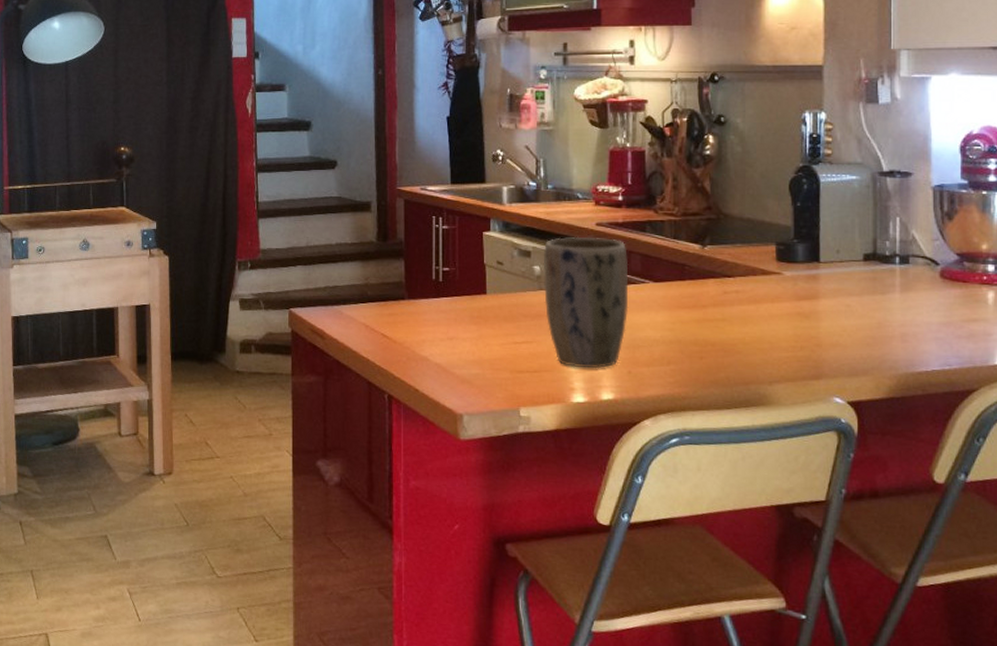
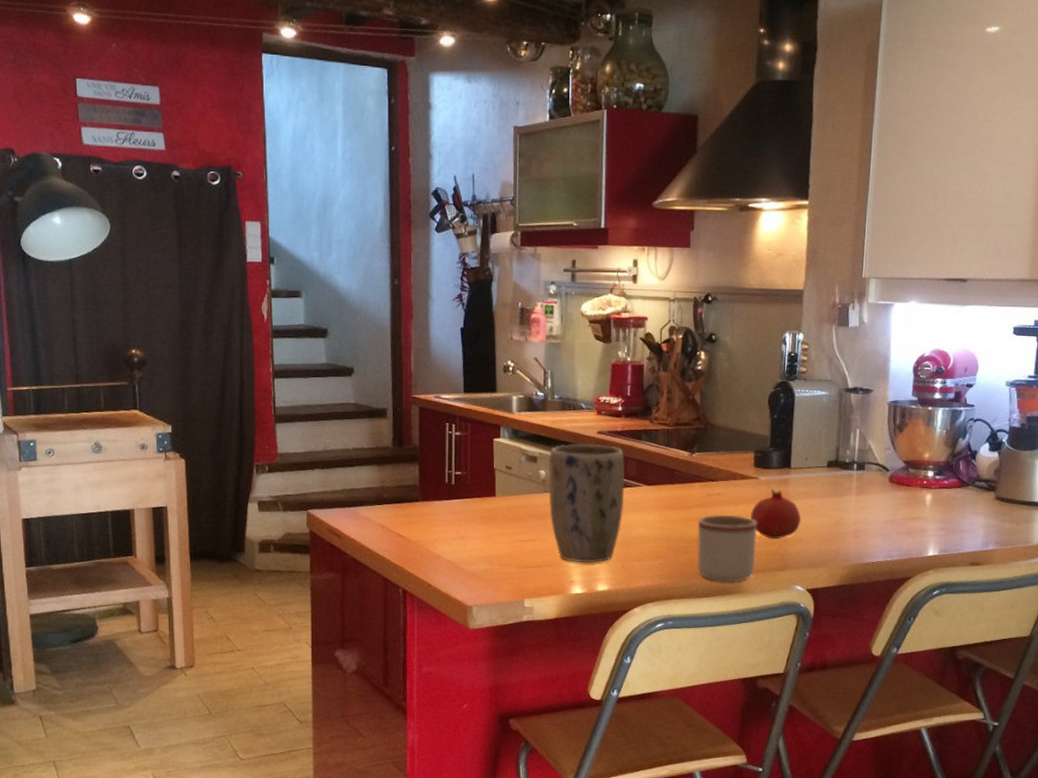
mug: none [713,315,784,392] -> present [697,515,757,582]
fruit: none [775,286,836,344] -> present [751,489,801,540]

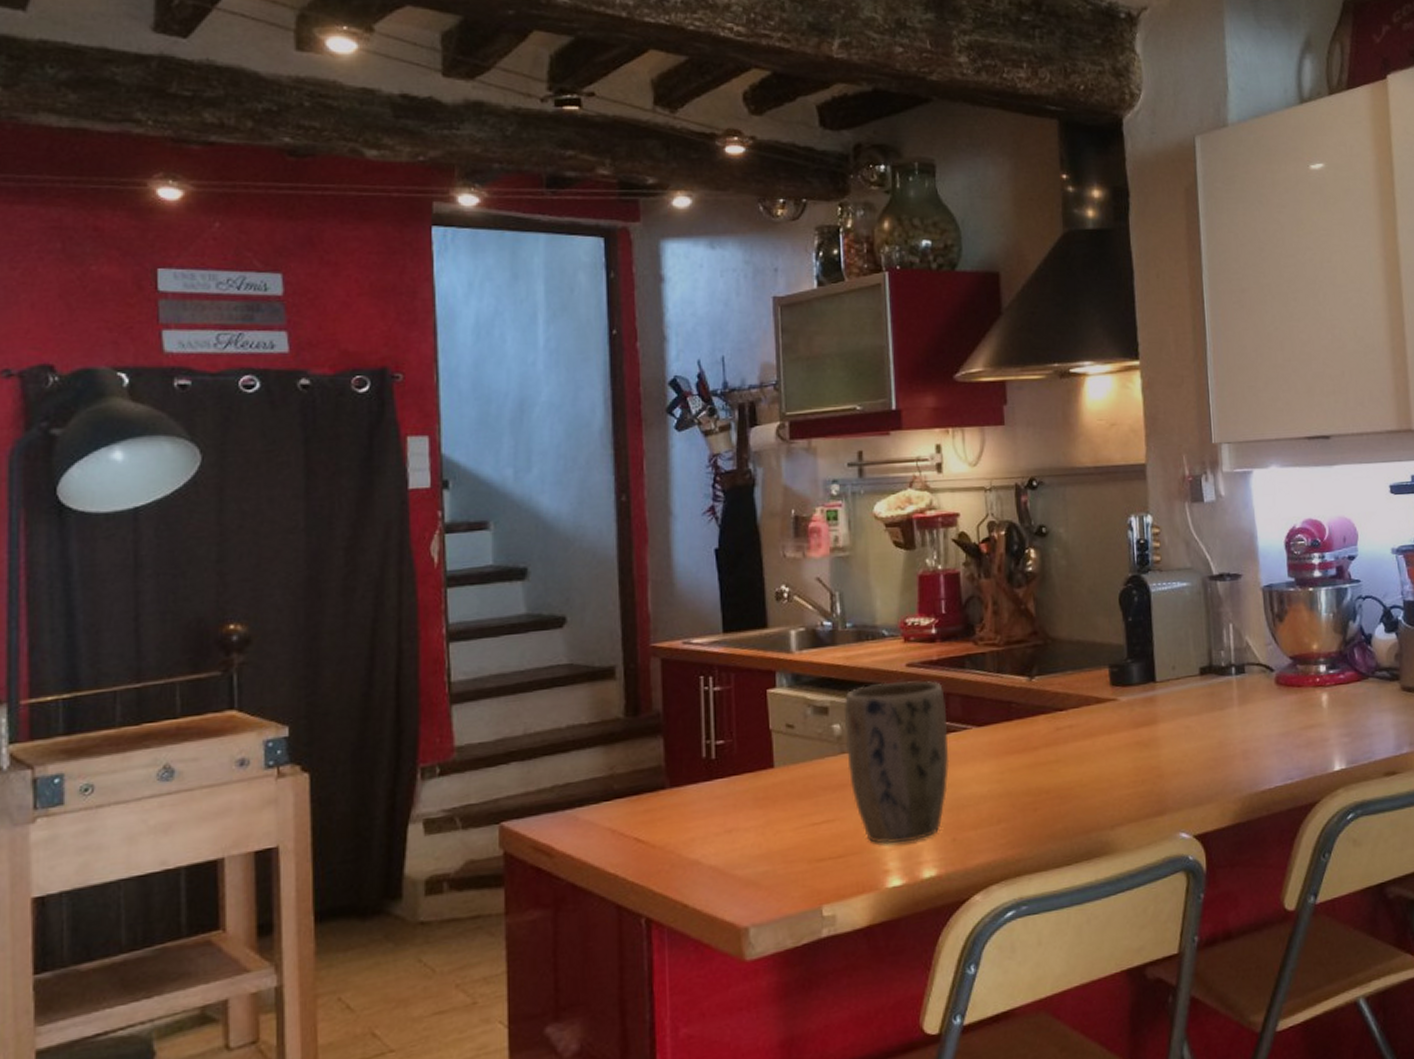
mug: present [697,515,757,582] -> none [1047,751,1125,843]
fruit: present [751,489,801,540] -> none [1113,711,1177,776]

